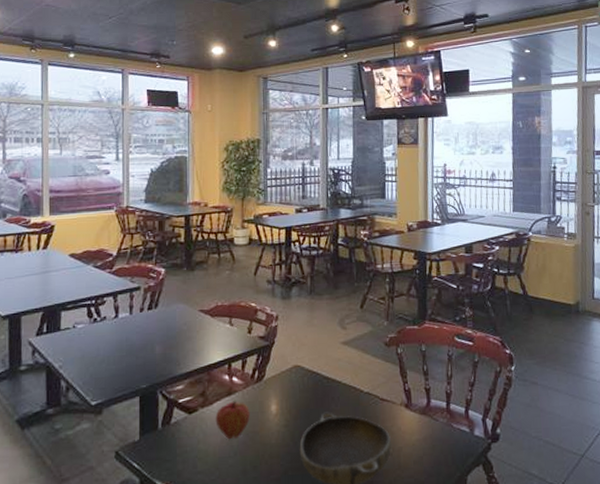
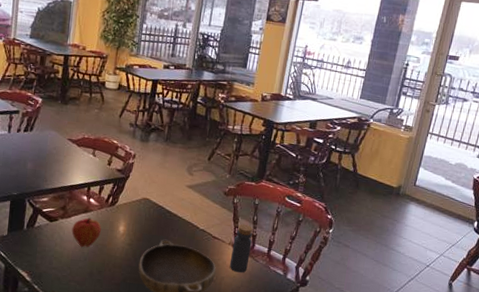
bottle: none [405,377,427,439] -> present [229,223,253,273]

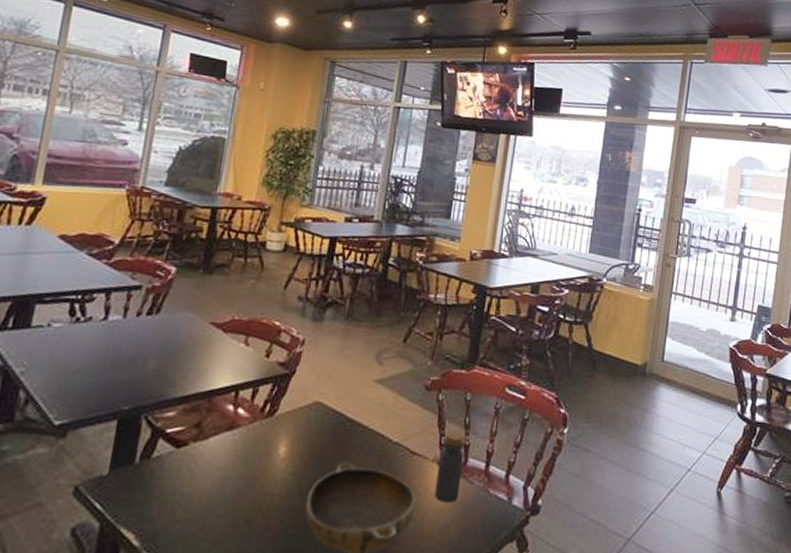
fruit: present [71,217,101,247] -> none [208,435,253,483]

